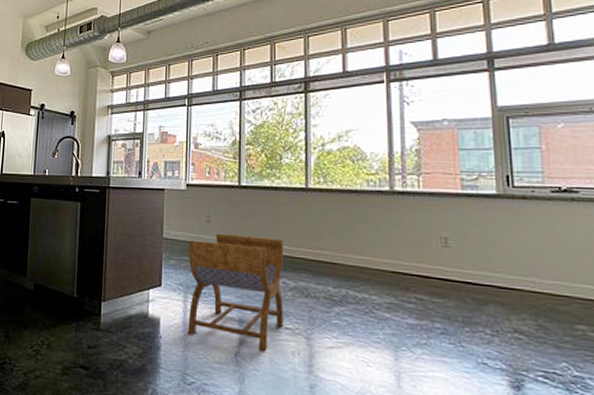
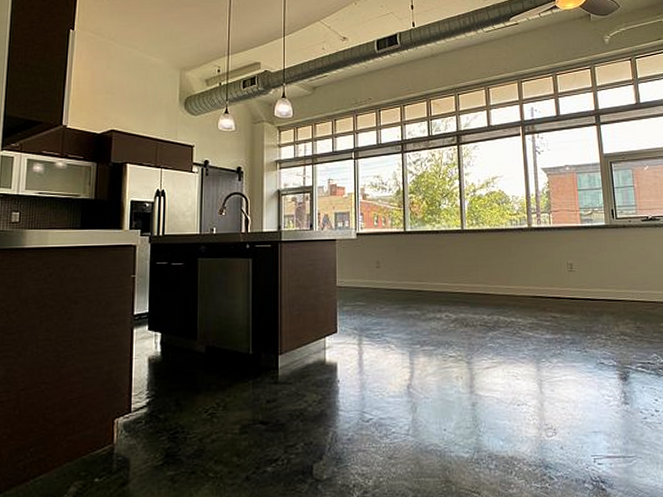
stool: present [187,233,284,352] -> none [360,276,449,381]

